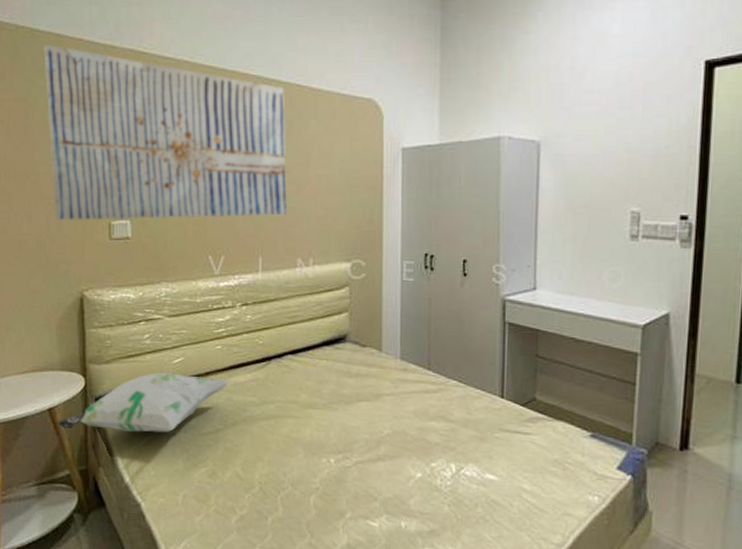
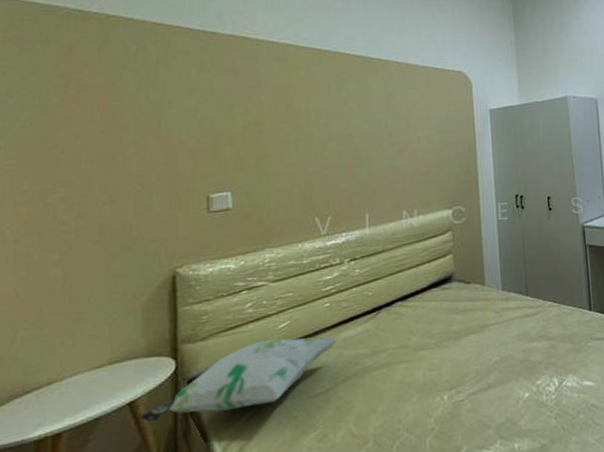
wall art: present [43,43,288,221] -> none [137,31,392,199]

